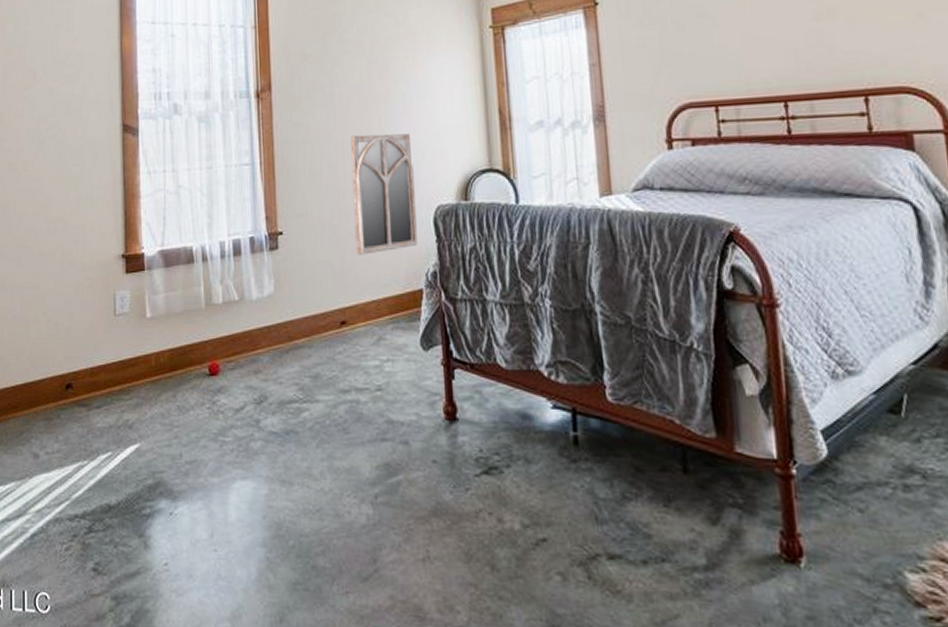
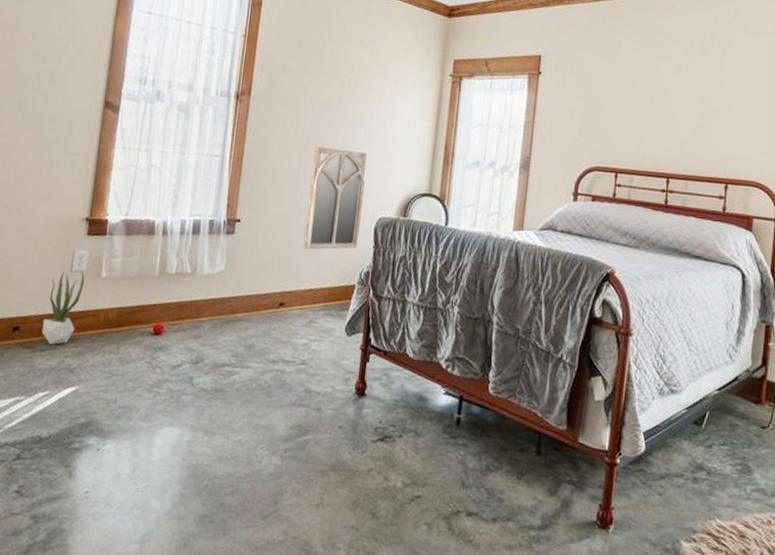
potted plant: none [94,313,130,400] -> present [41,271,85,345]

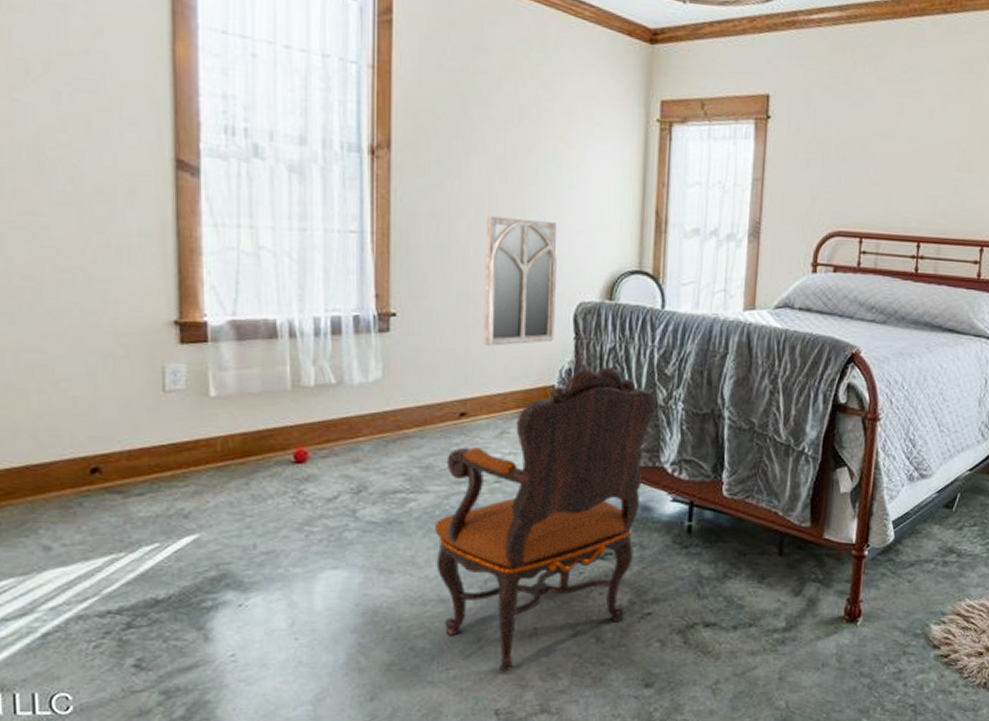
potted plant: present [41,271,85,345] -> none [133,390,187,487]
armchair: none [248,271,436,536] -> present [435,366,656,672]

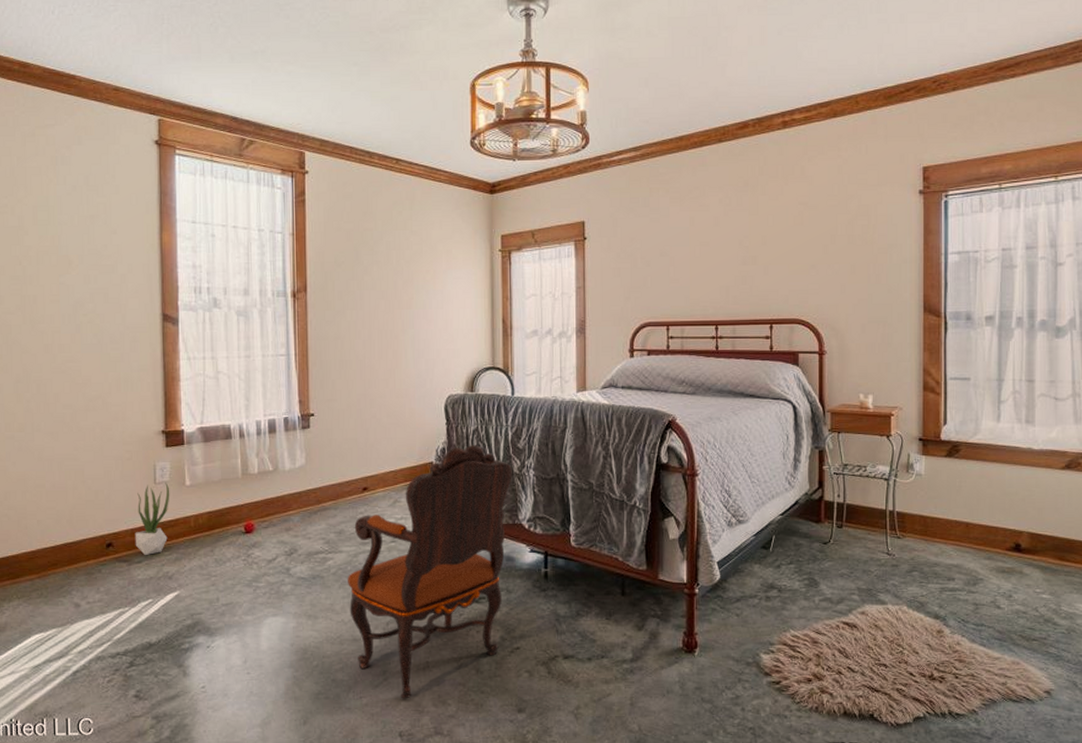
potted plant: none [133,390,187,487] -> present [135,482,170,556]
home mirror: present [483,216,558,346] -> none [376,334,431,434]

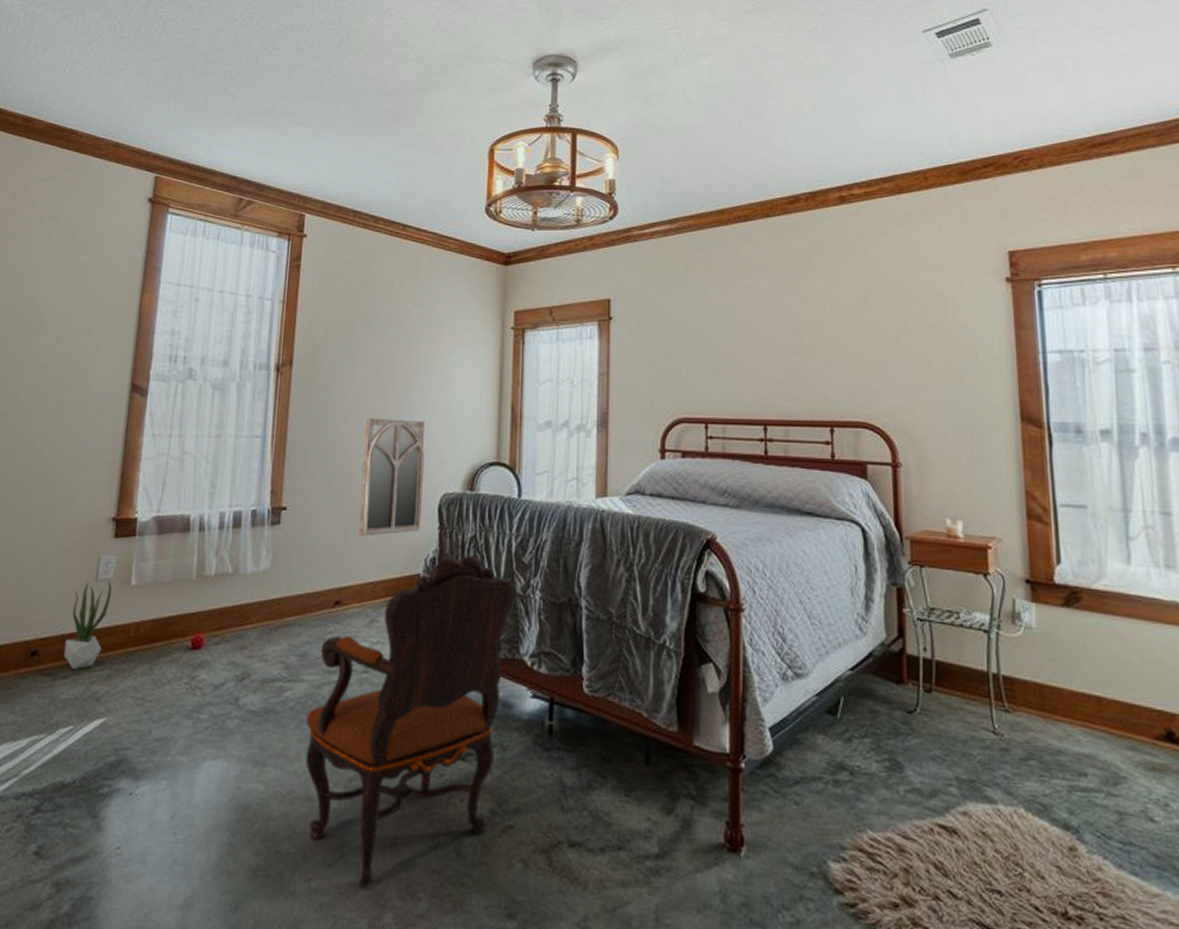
home mirror: none [376,334,431,434] -> present [358,418,425,536]

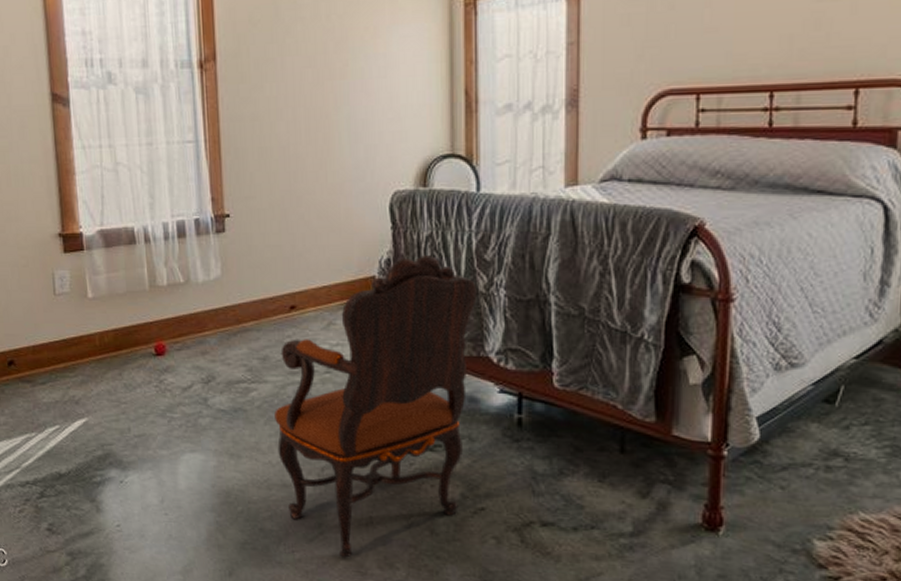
potted plant: present [63,579,113,670] -> none [36,293,72,377]
home mirror: present [358,418,425,536] -> none [302,112,372,240]

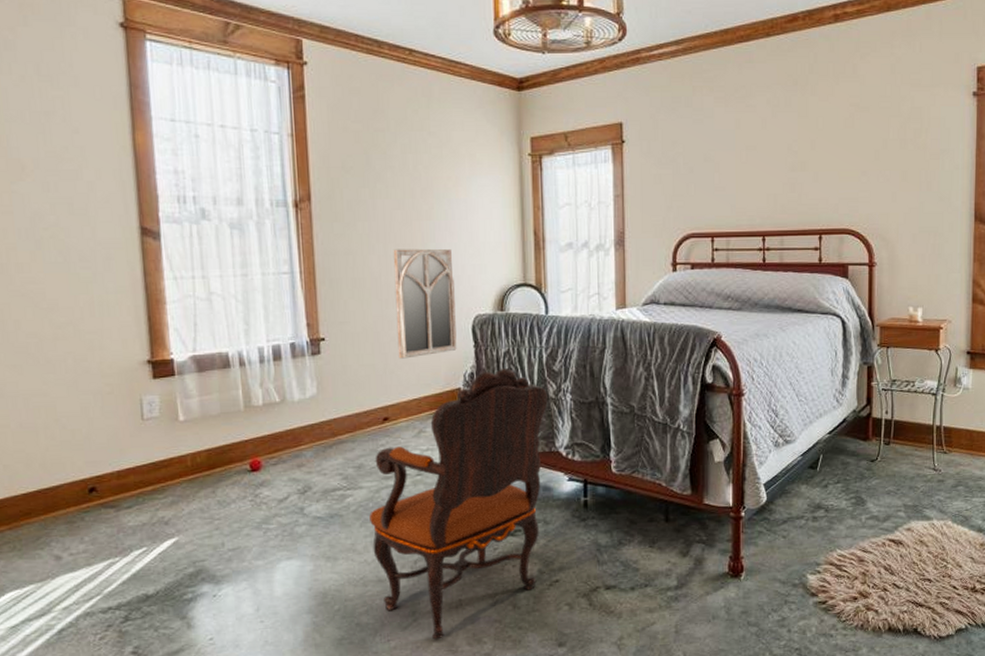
home mirror: none [302,112,372,240] -> present [393,248,457,359]

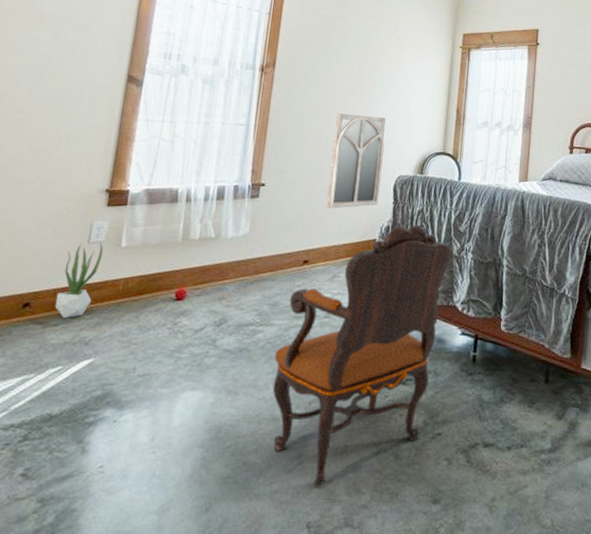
potted plant: none [122,417,161,501] -> present [55,242,104,319]

